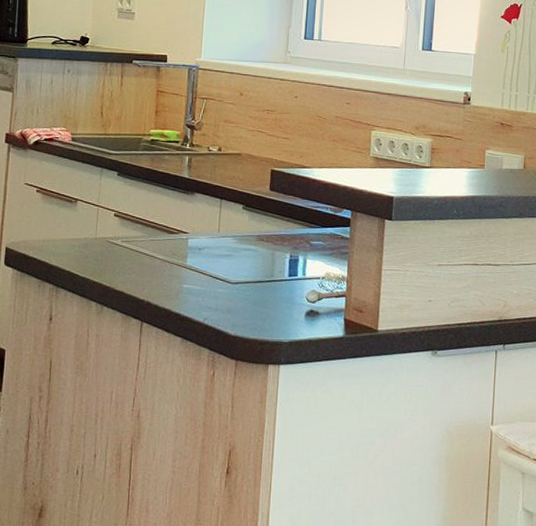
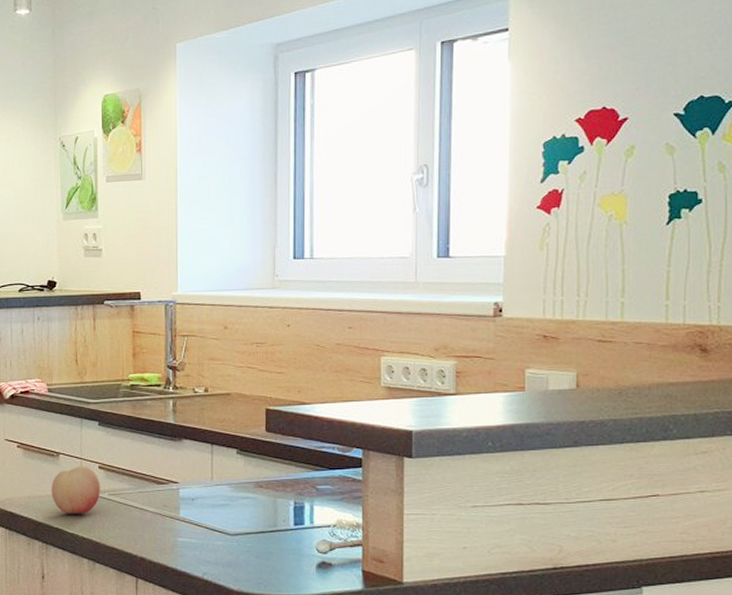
fruit: none [66,212,115,259] -> present [51,465,101,514]

